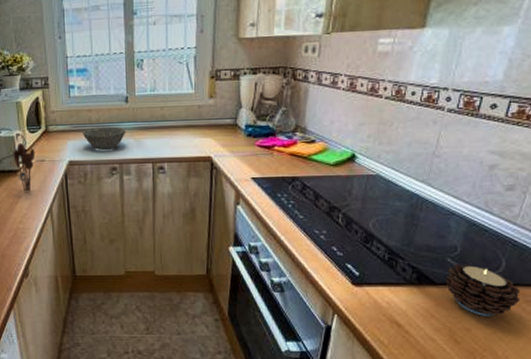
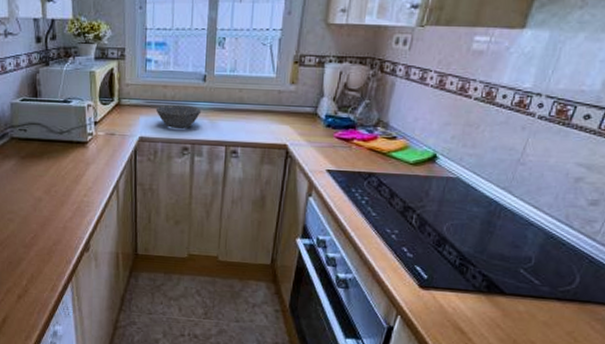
utensil holder: present [13,142,35,193] -> none [83,113,106,166]
candle: present [445,264,521,316] -> none [515,275,592,331]

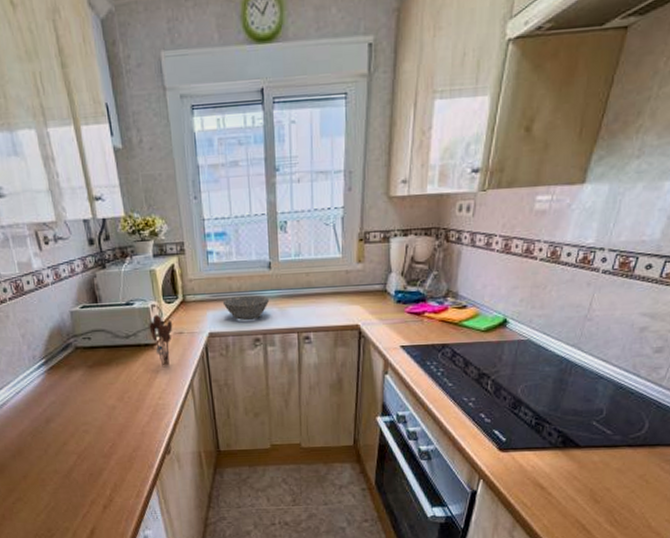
utensil holder: none [83,113,106,166] -> present [149,314,173,368]

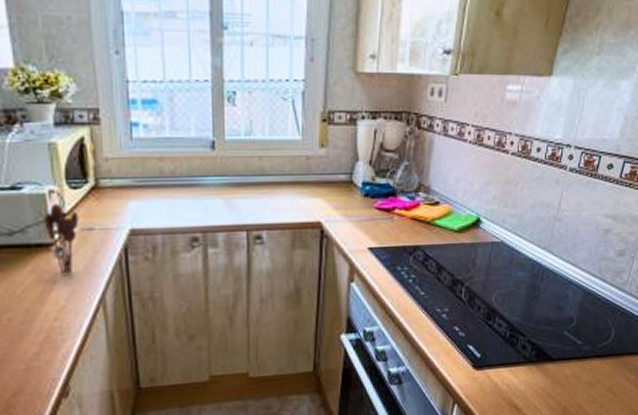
bowl: present [222,295,270,321] -> none [149,181,213,215]

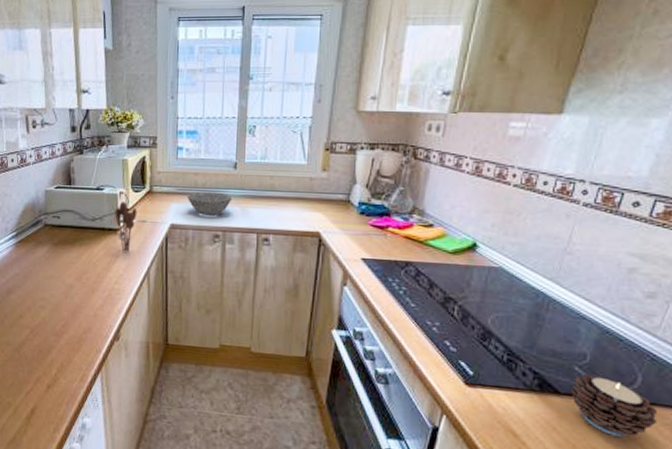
bowl: none [149,181,213,215] -> present [186,191,233,217]
candle: none [562,336,626,390] -> present [571,374,658,437]

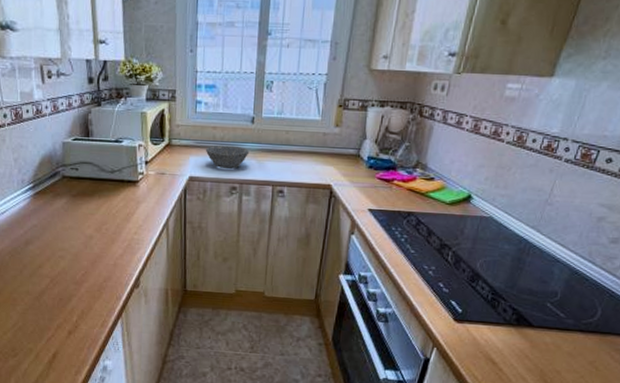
utensil holder: present [115,201,137,253] -> none [134,153,156,205]
candle: present [571,374,658,437] -> none [543,309,612,361]

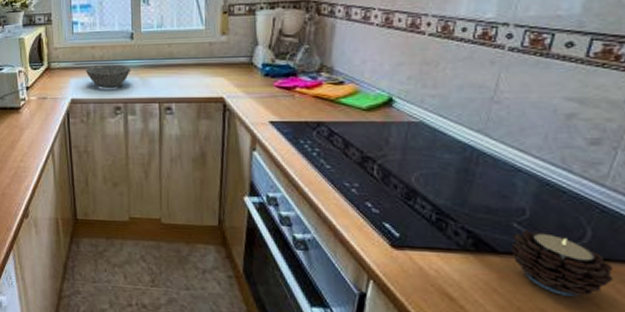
candle: none [543,309,612,361] -> present [511,230,614,297]

